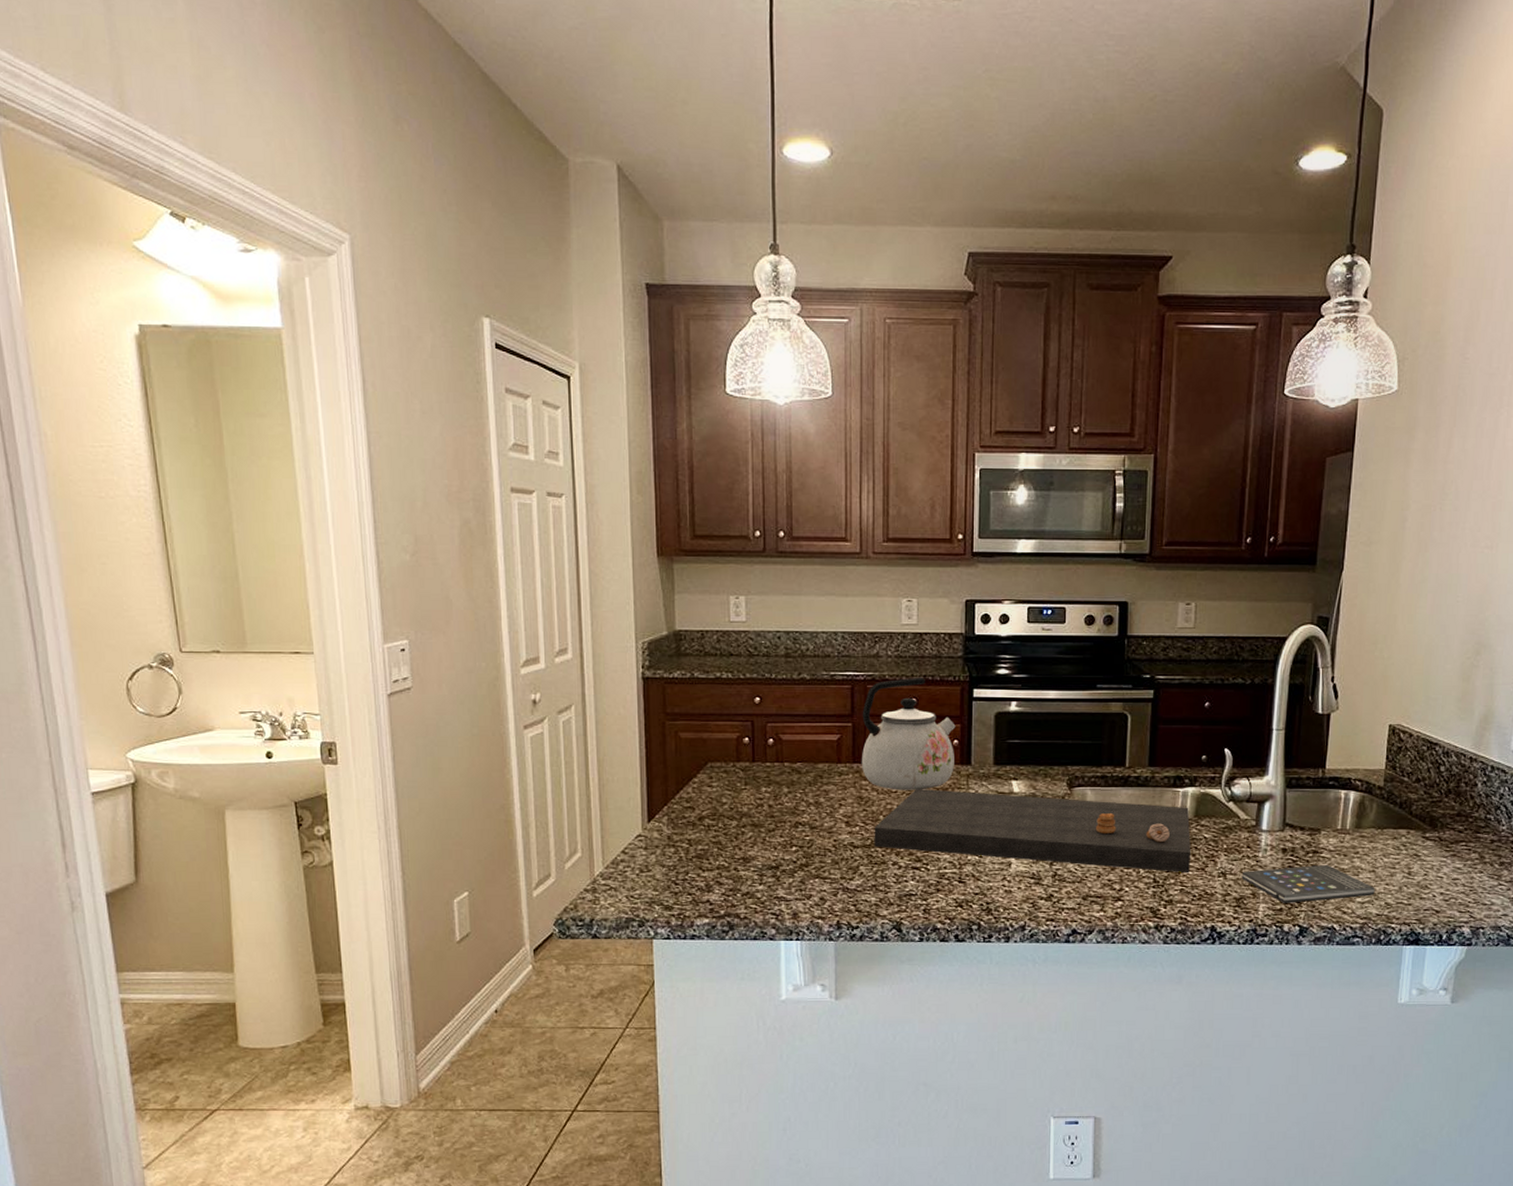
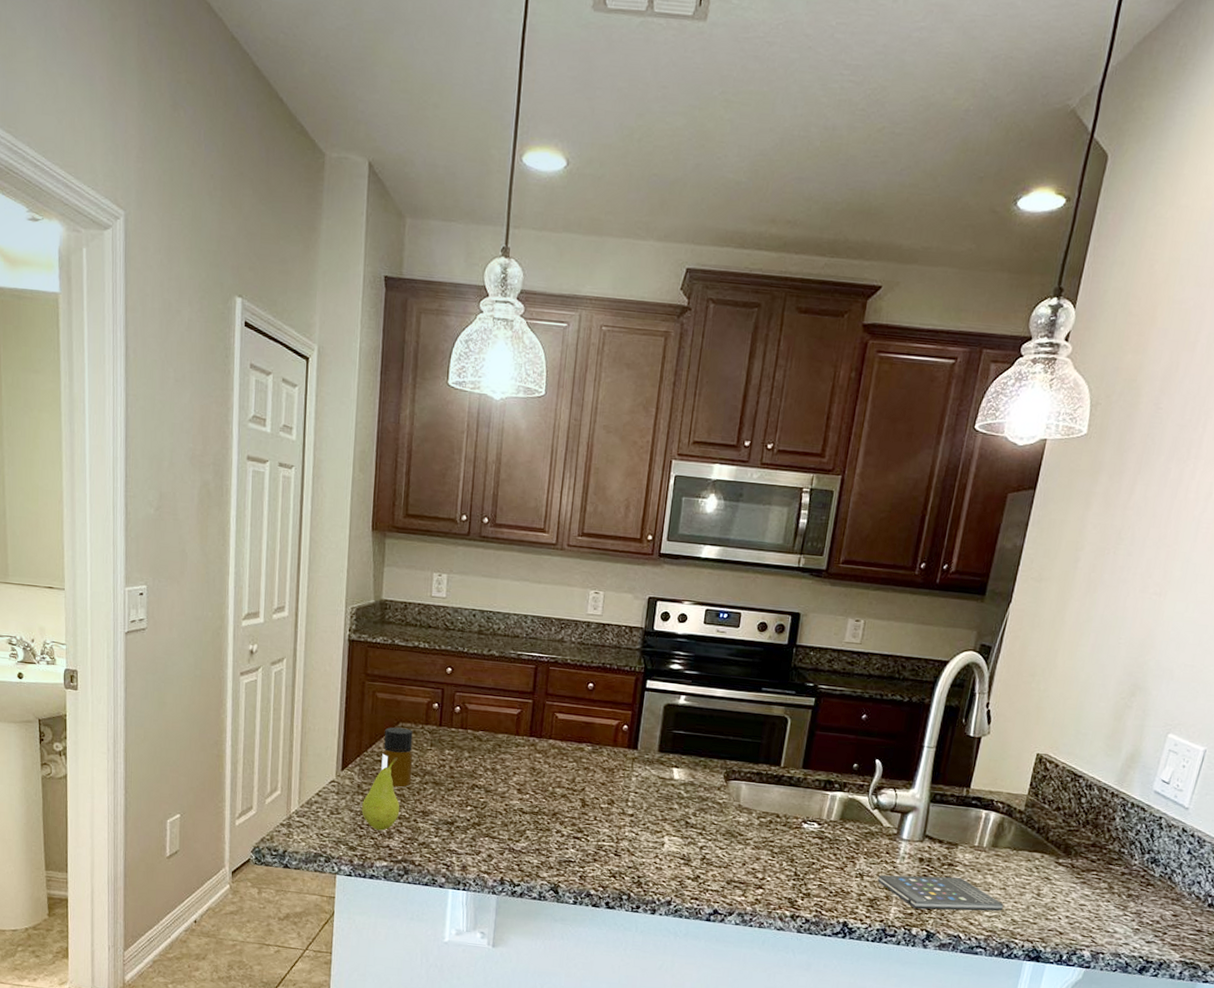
fruit: none [674,801,718,884] -> present [361,757,400,831]
bottle: none [692,768,727,834] -> present [381,727,413,787]
kettle: present [862,677,956,790] -> none [537,664,627,768]
cutting board: present [874,789,1191,874] -> none [541,766,836,871]

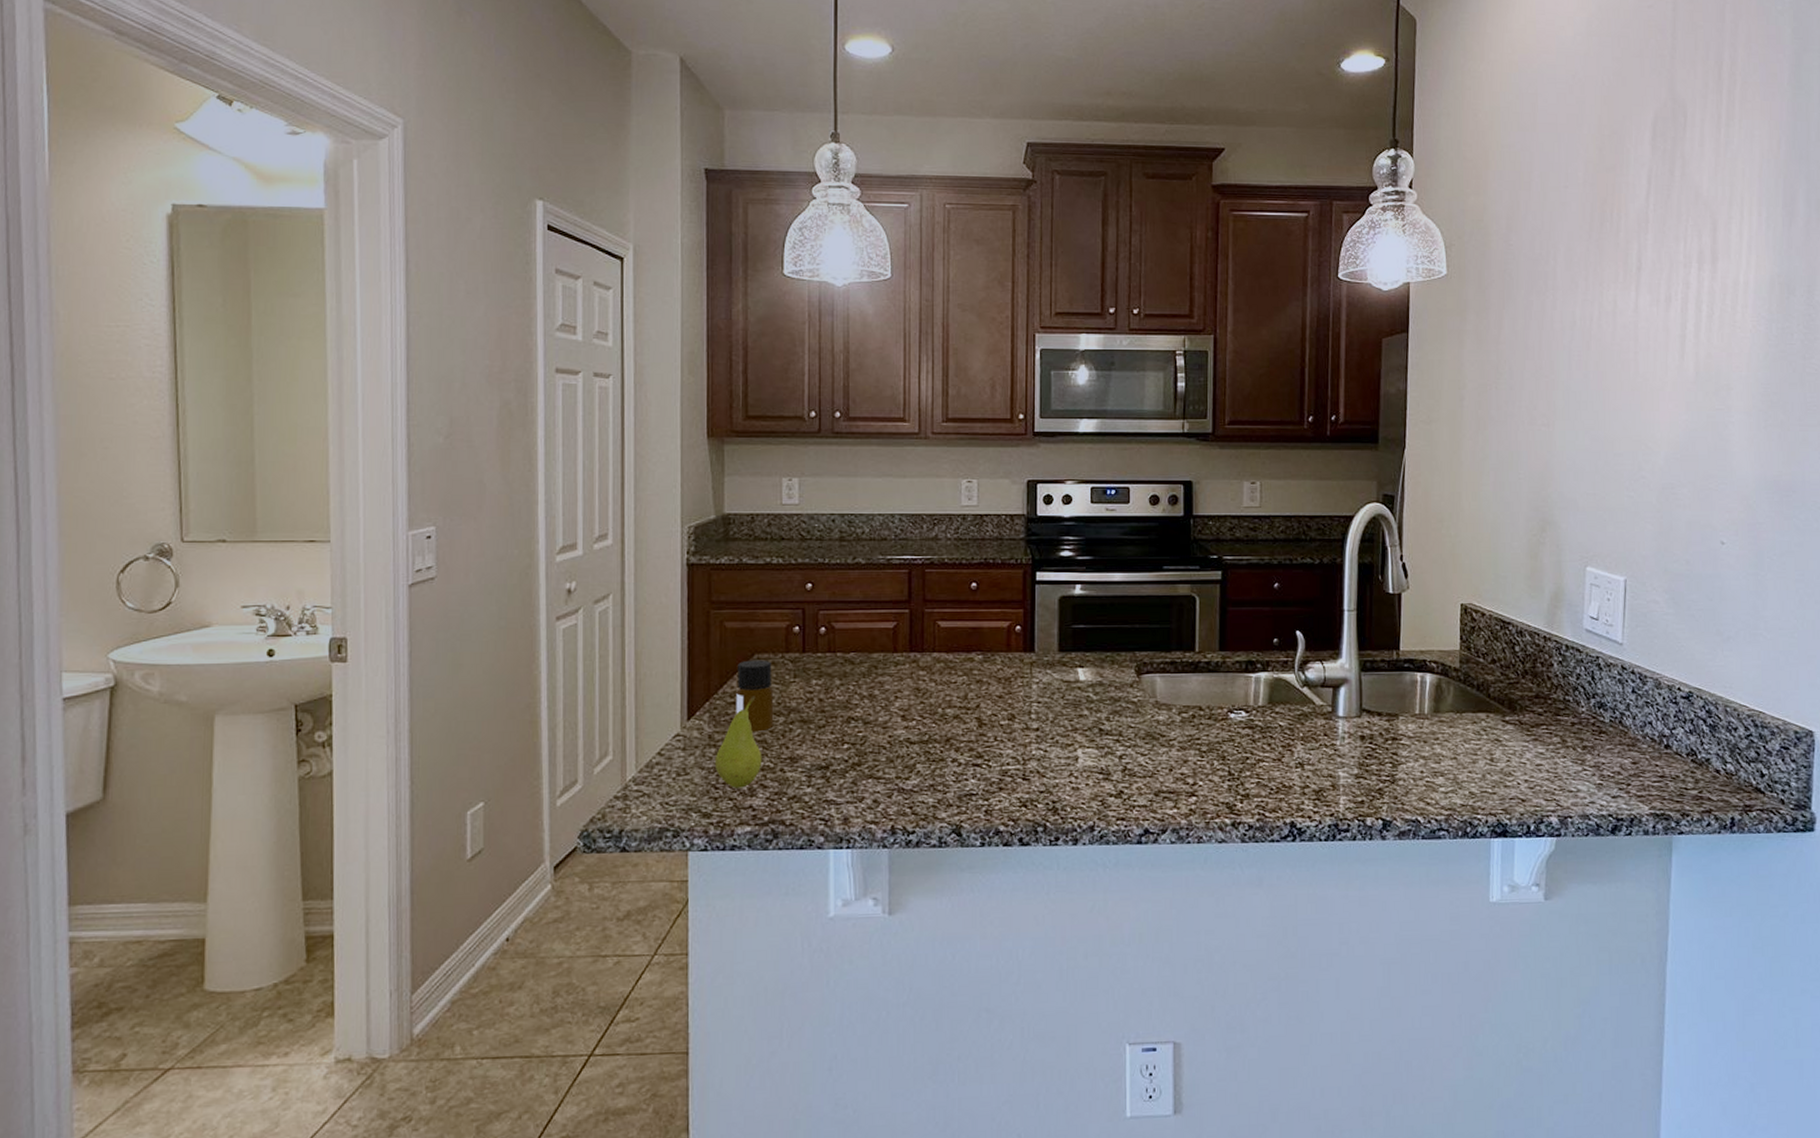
smartphone: present [877,874,1004,911] -> none [1320,752,1458,795]

